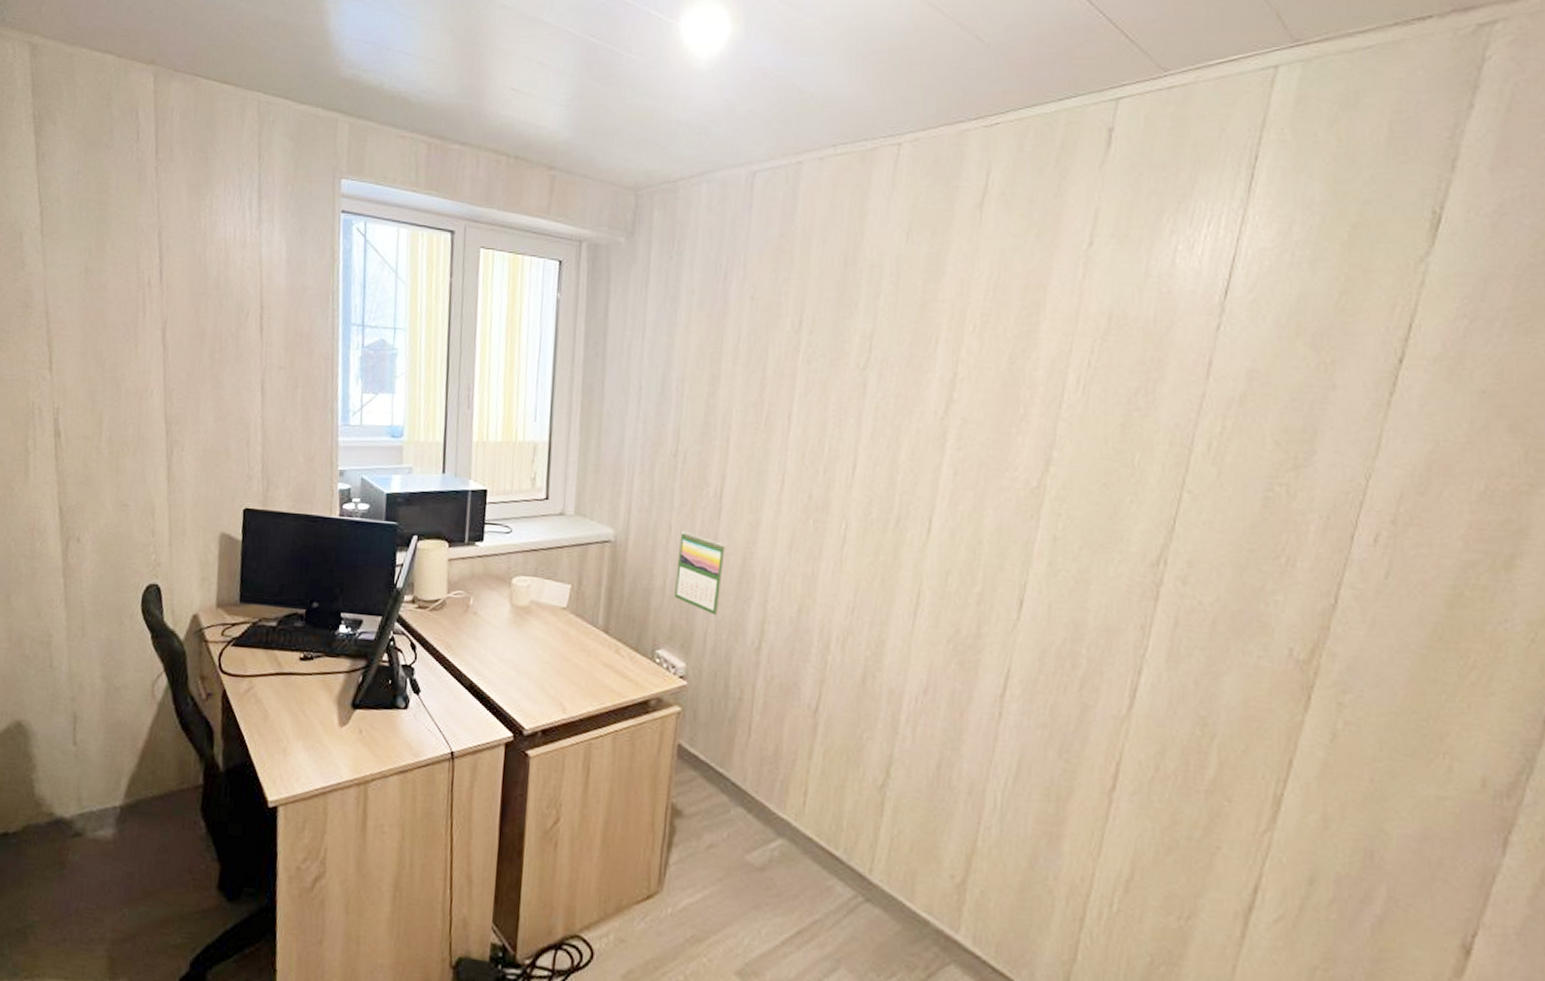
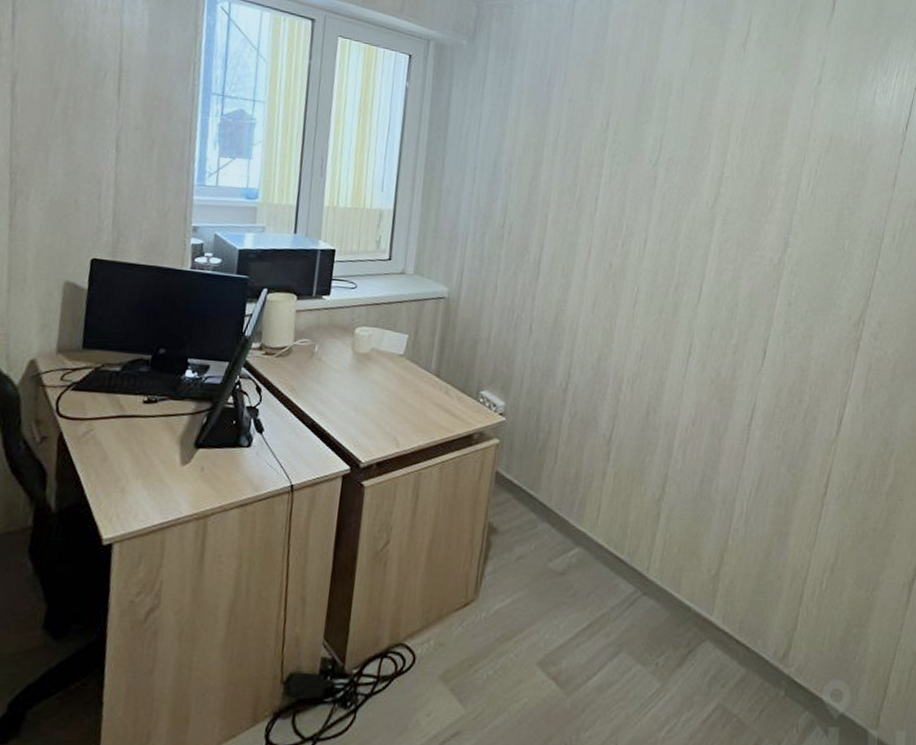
calendar: present [675,531,726,616] -> none [498,290,542,362]

